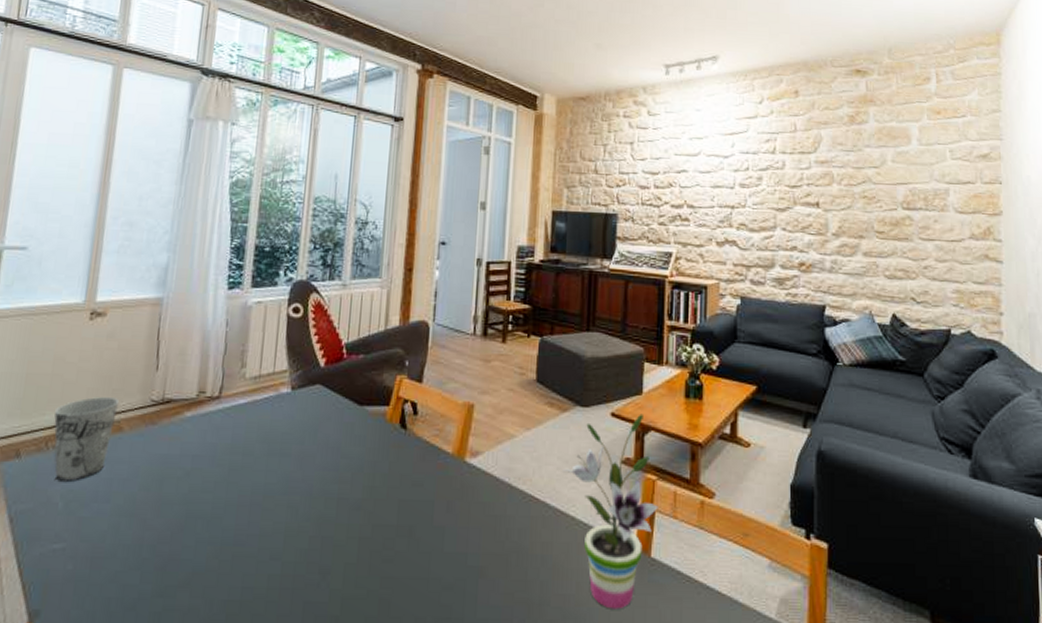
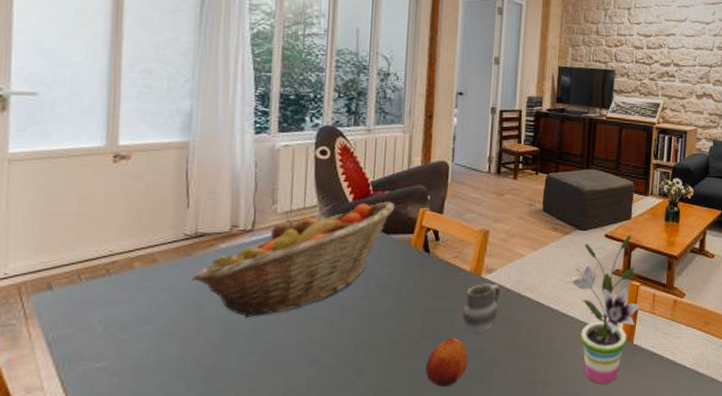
cup: present [54,397,120,481] -> none [85,233,152,309]
fruit basket: none [154,367,370,500] -> present [191,201,395,318]
fruit: none [399,535,449,599] -> present [425,337,468,387]
cup: none [443,469,488,533] -> present [463,283,501,334]

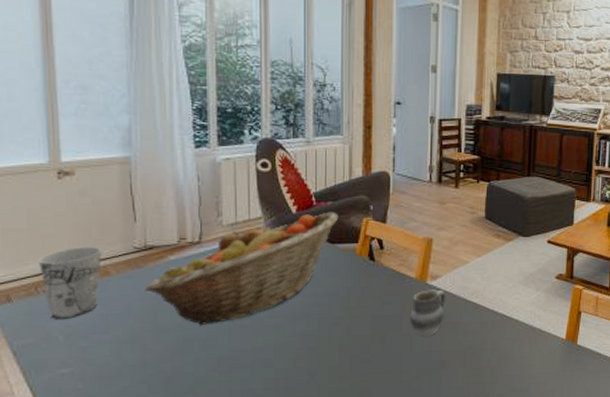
cup: none [85,233,152,309] -> present [39,247,103,319]
fruit: present [425,337,468,387] -> none [376,341,417,387]
potted plant: present [564,234,641,384] -> none [508,240,584,382]

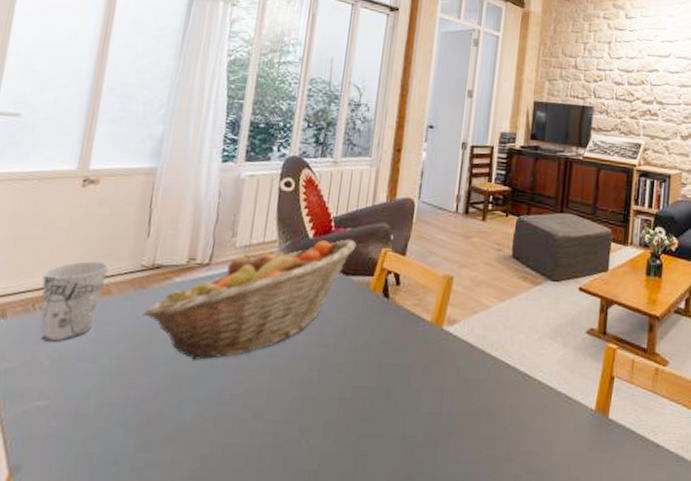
cup: present [410,289,446,337] -> none [420,336,463,395]

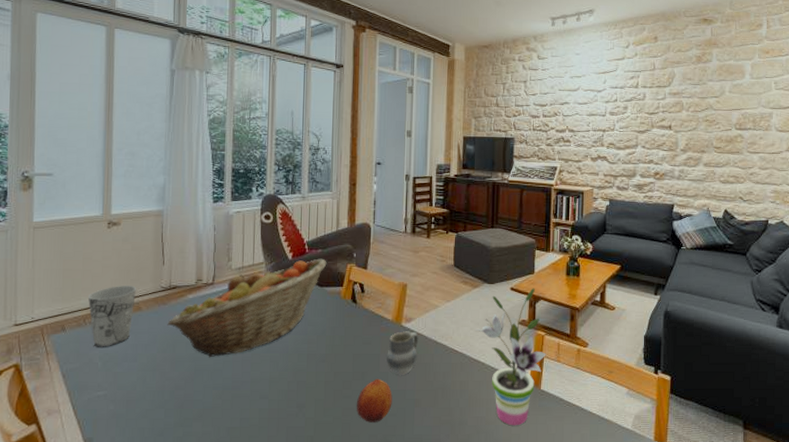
fruit: none [376,397,424,455] -> present [356,378,392,422]
cup: none [420,336,463,395] -> present [387,331,419,376]
potted plant: none [532,289,618,465] -> present [475,288,546,426]

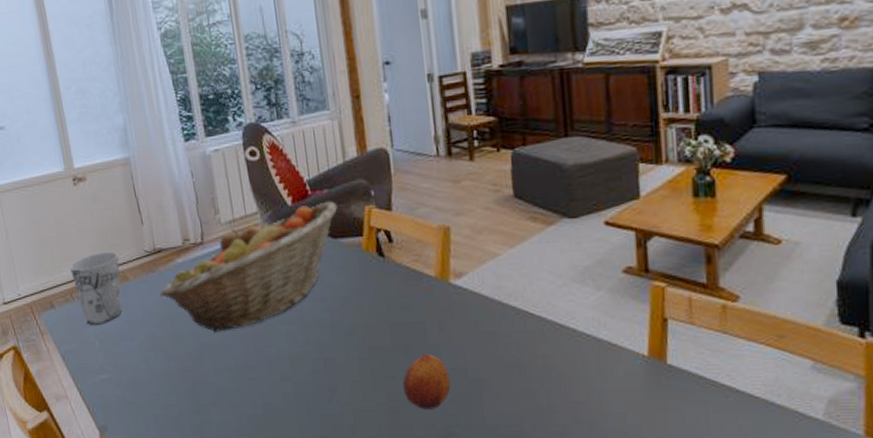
cup: present [387,331,419,376] -> none [434,290,478,350]
potted plant: present [475,288,546,426] -> none [556,219,671,414]

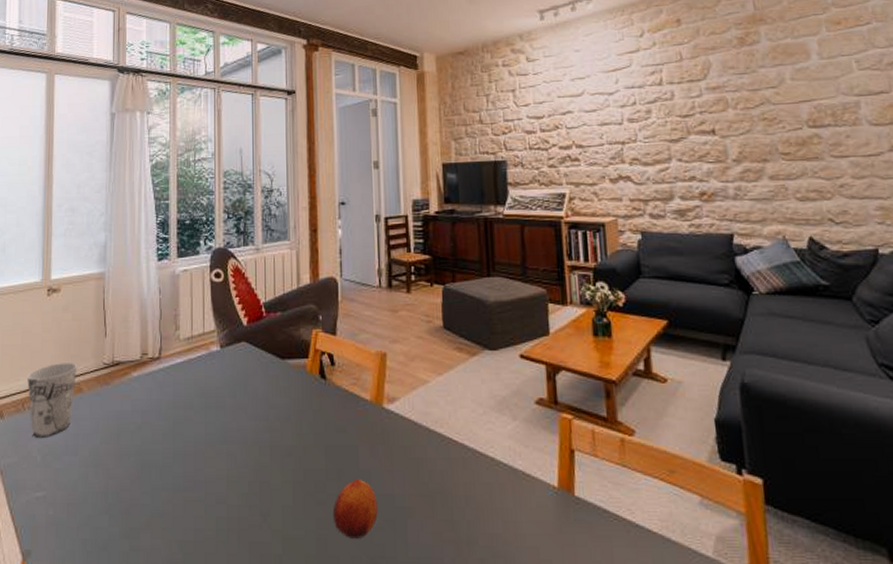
fruit basket: present [159,201,338,333] -> none [110,323,288,451]

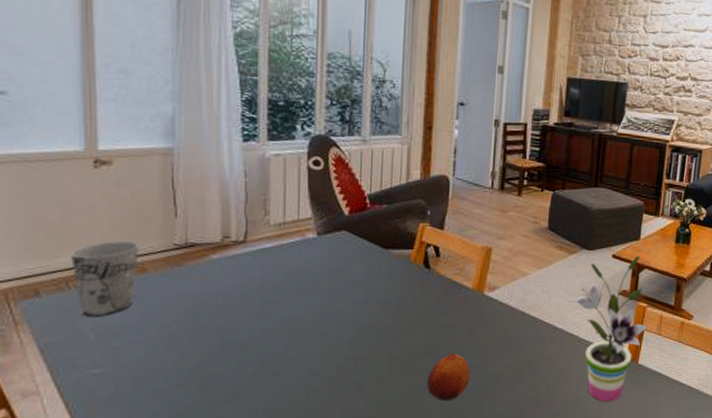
potted plant: none [477,354,577,548] -> present [569,255,647,402]

